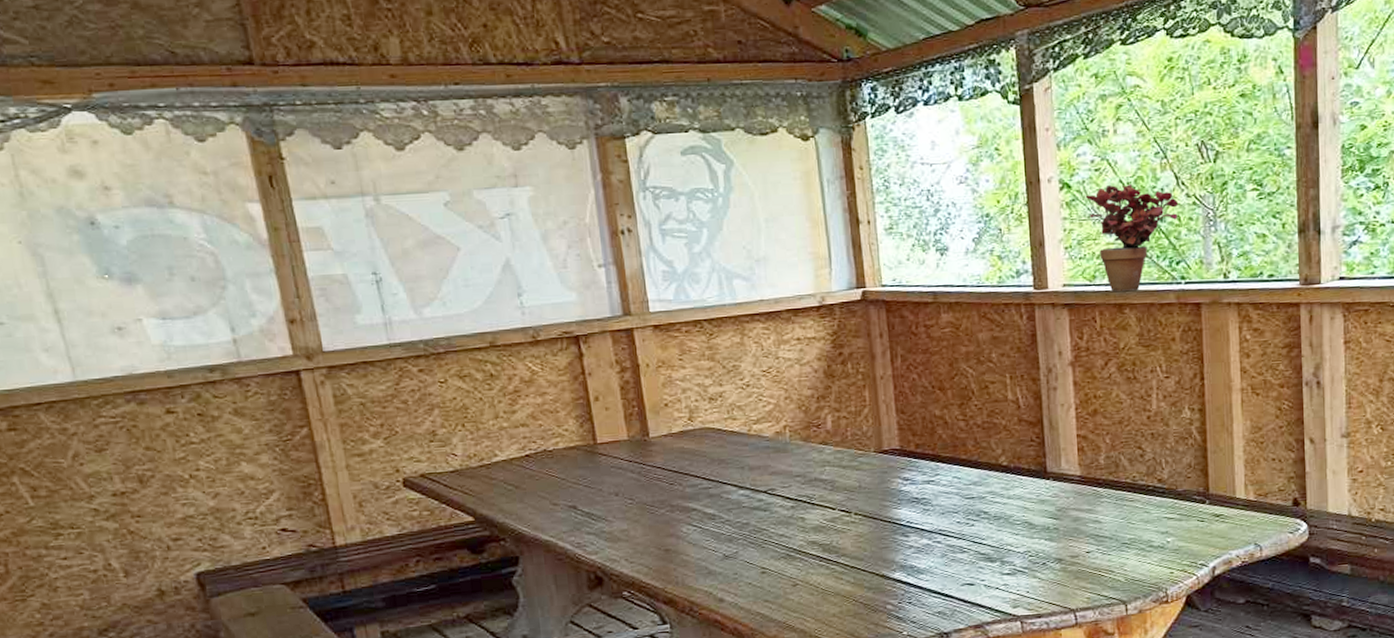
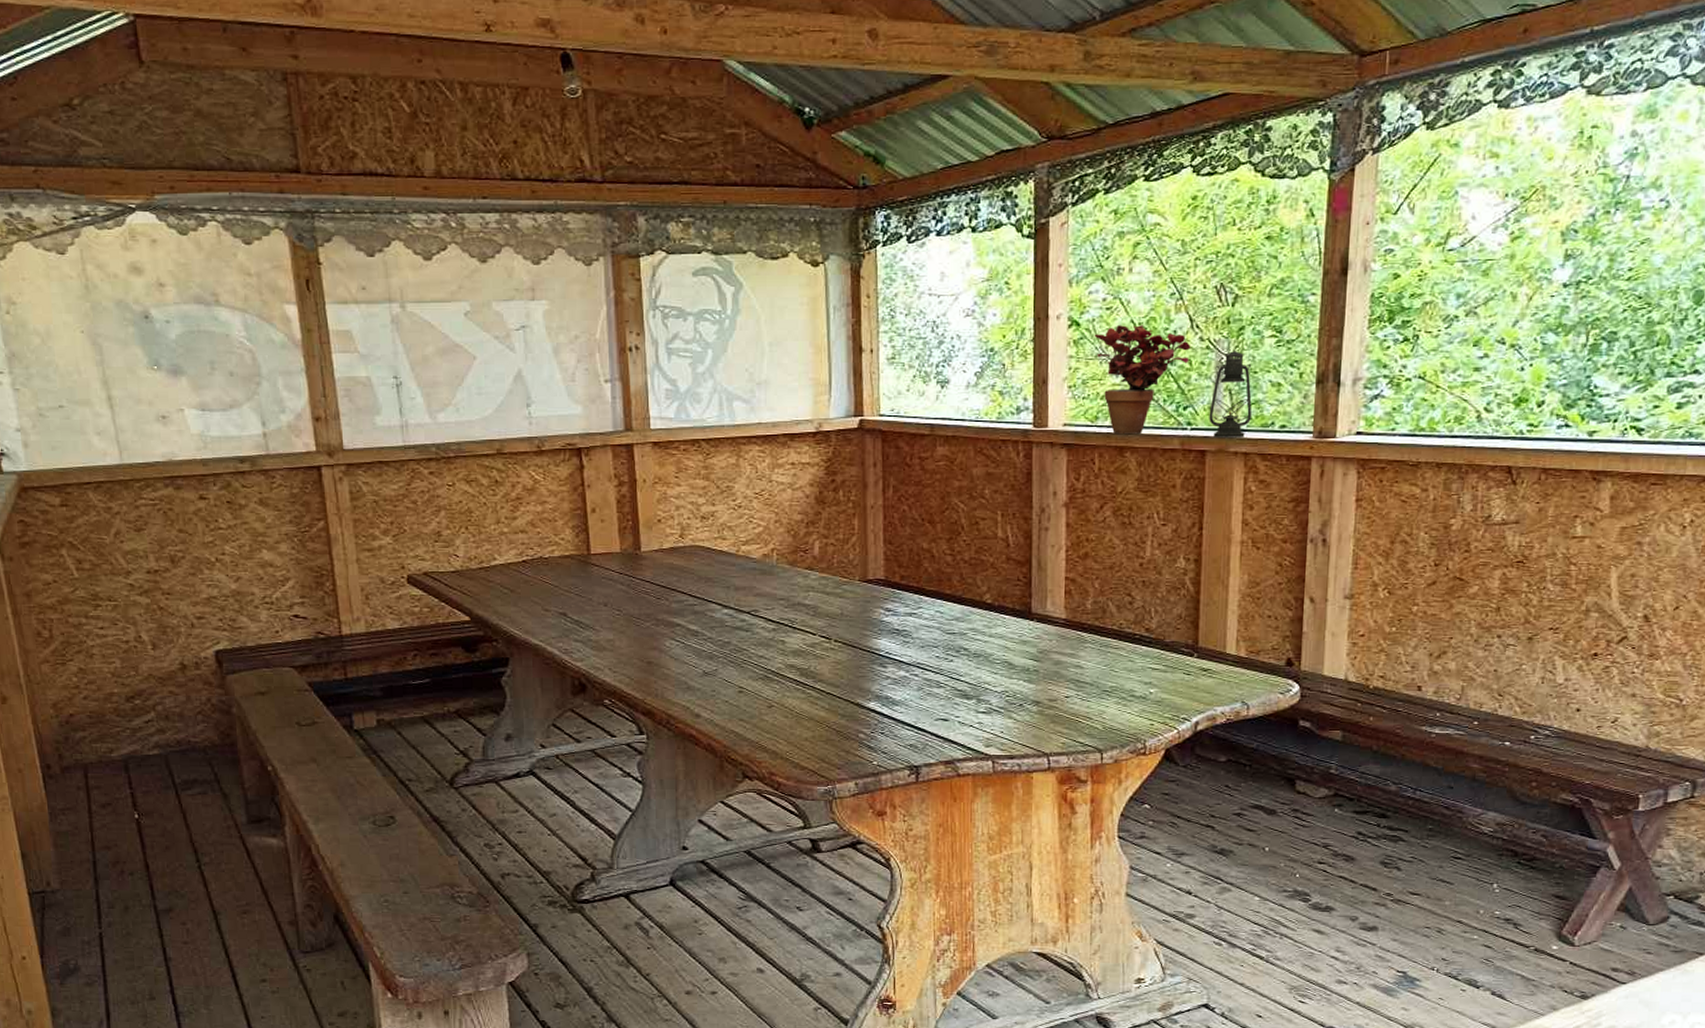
lantern: none [1201,203,1242,291] -> present [1209,348,1253,439]

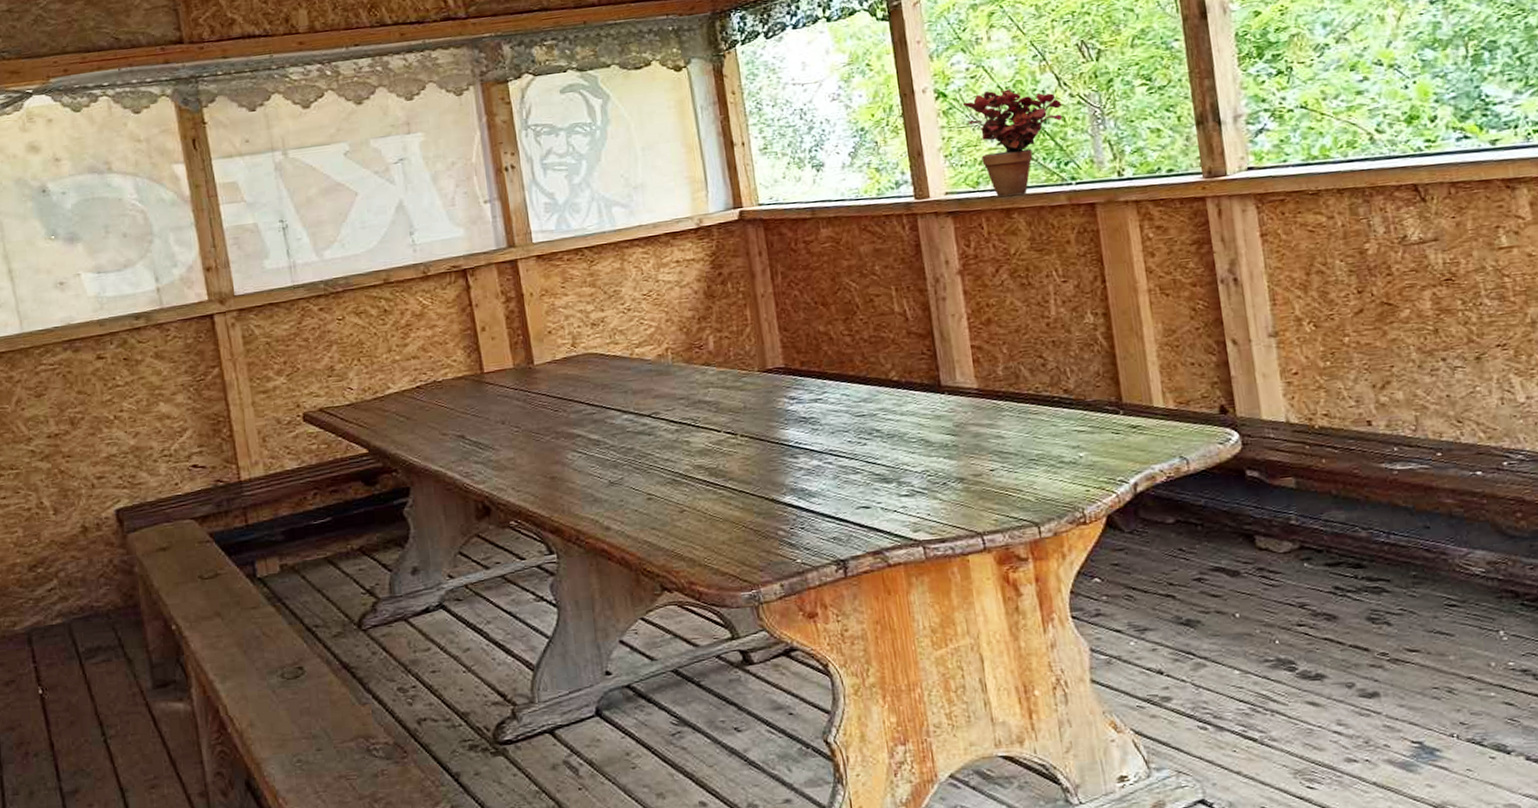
lantern: present [1209,348,1253,439] -> none [1090,100,1137,190]

